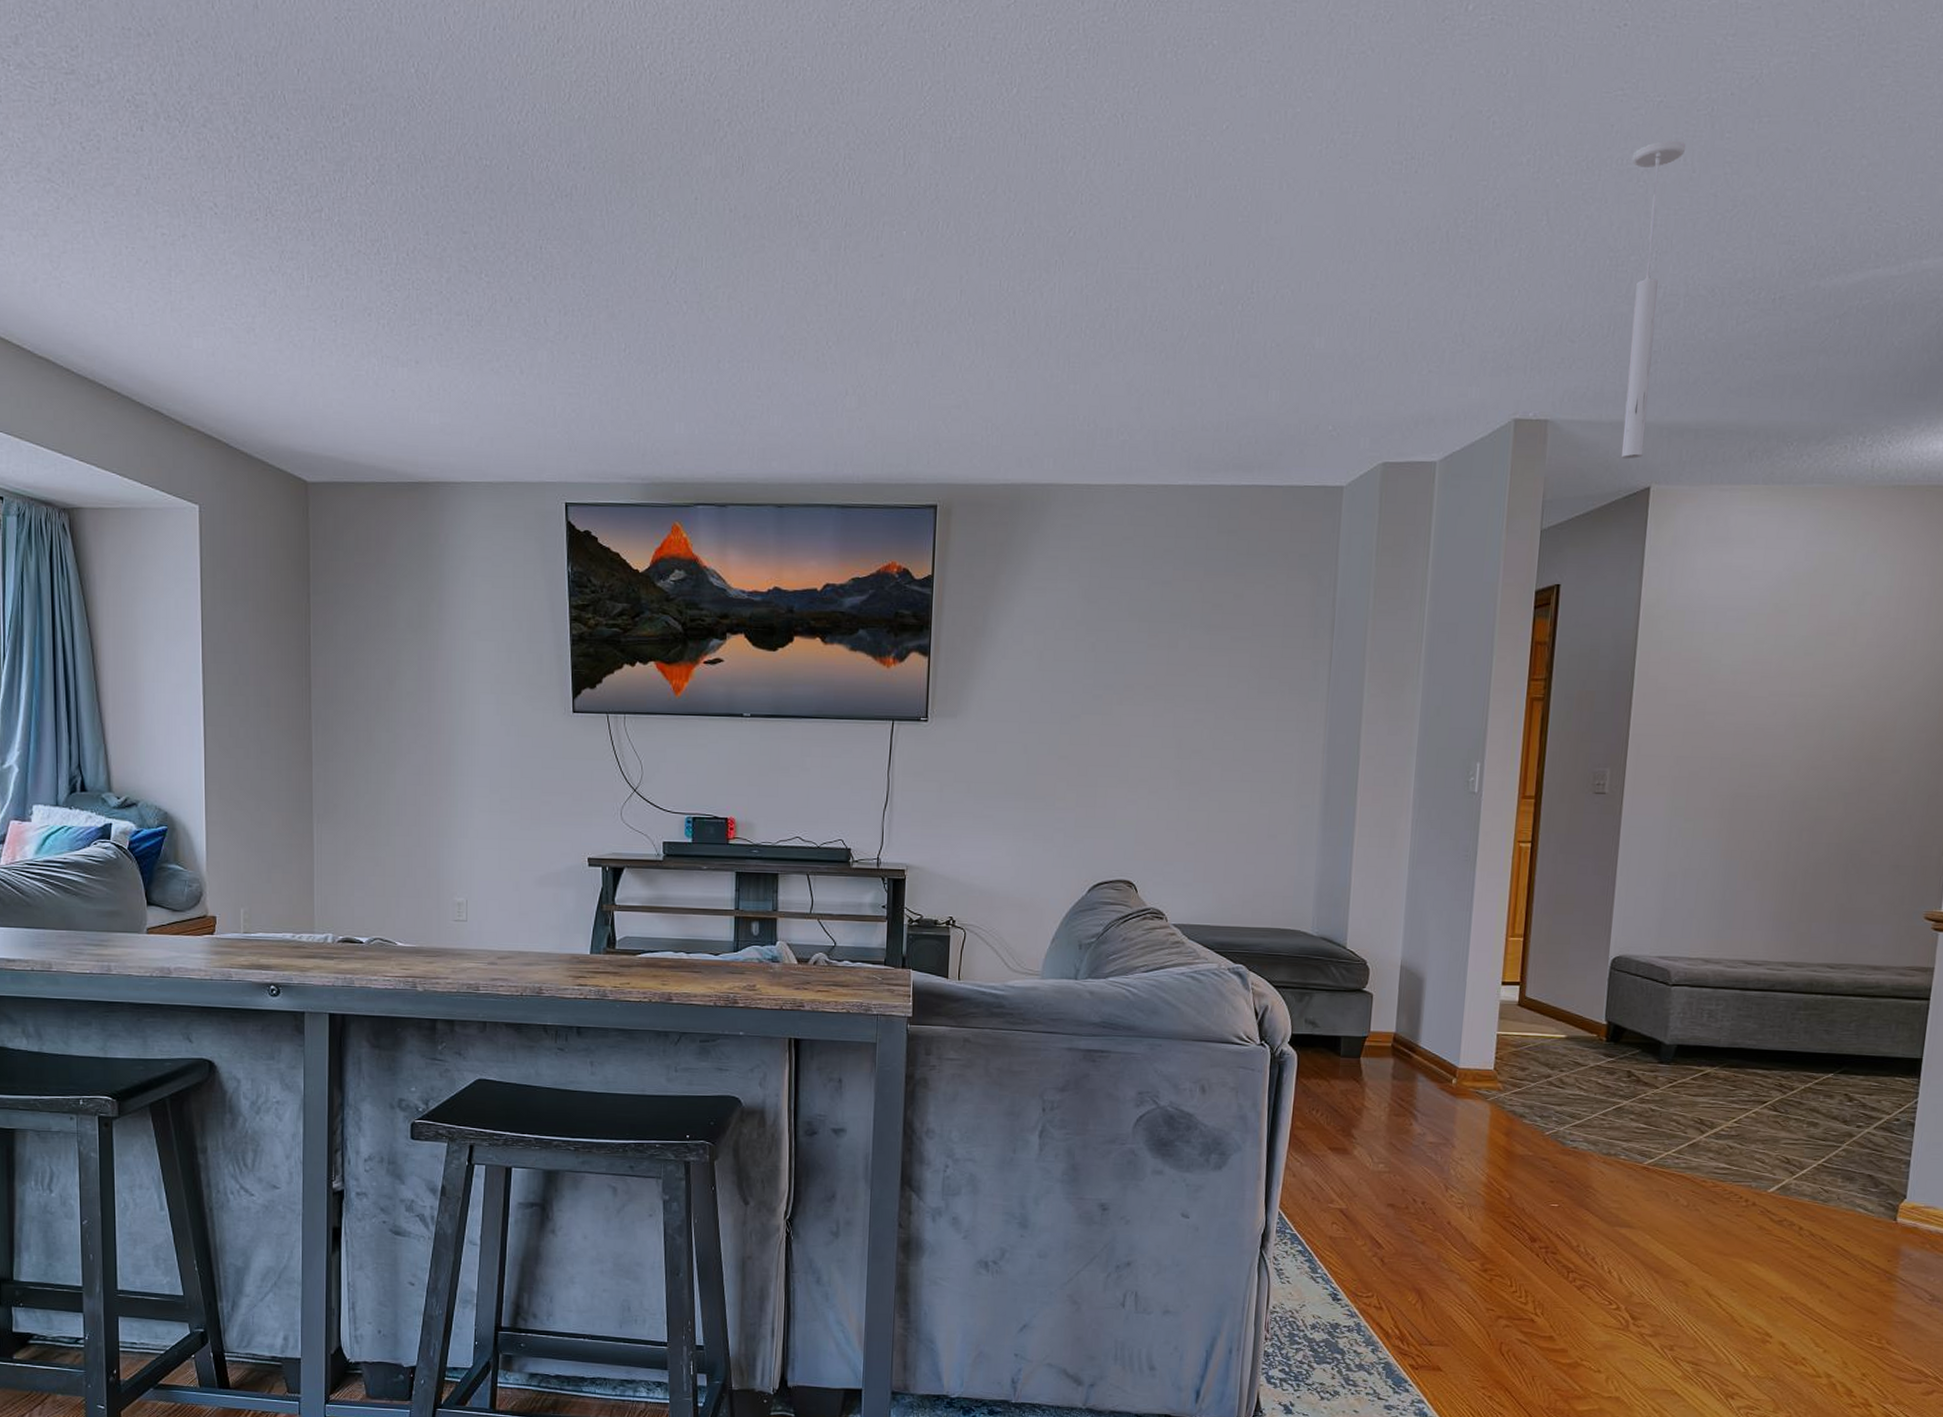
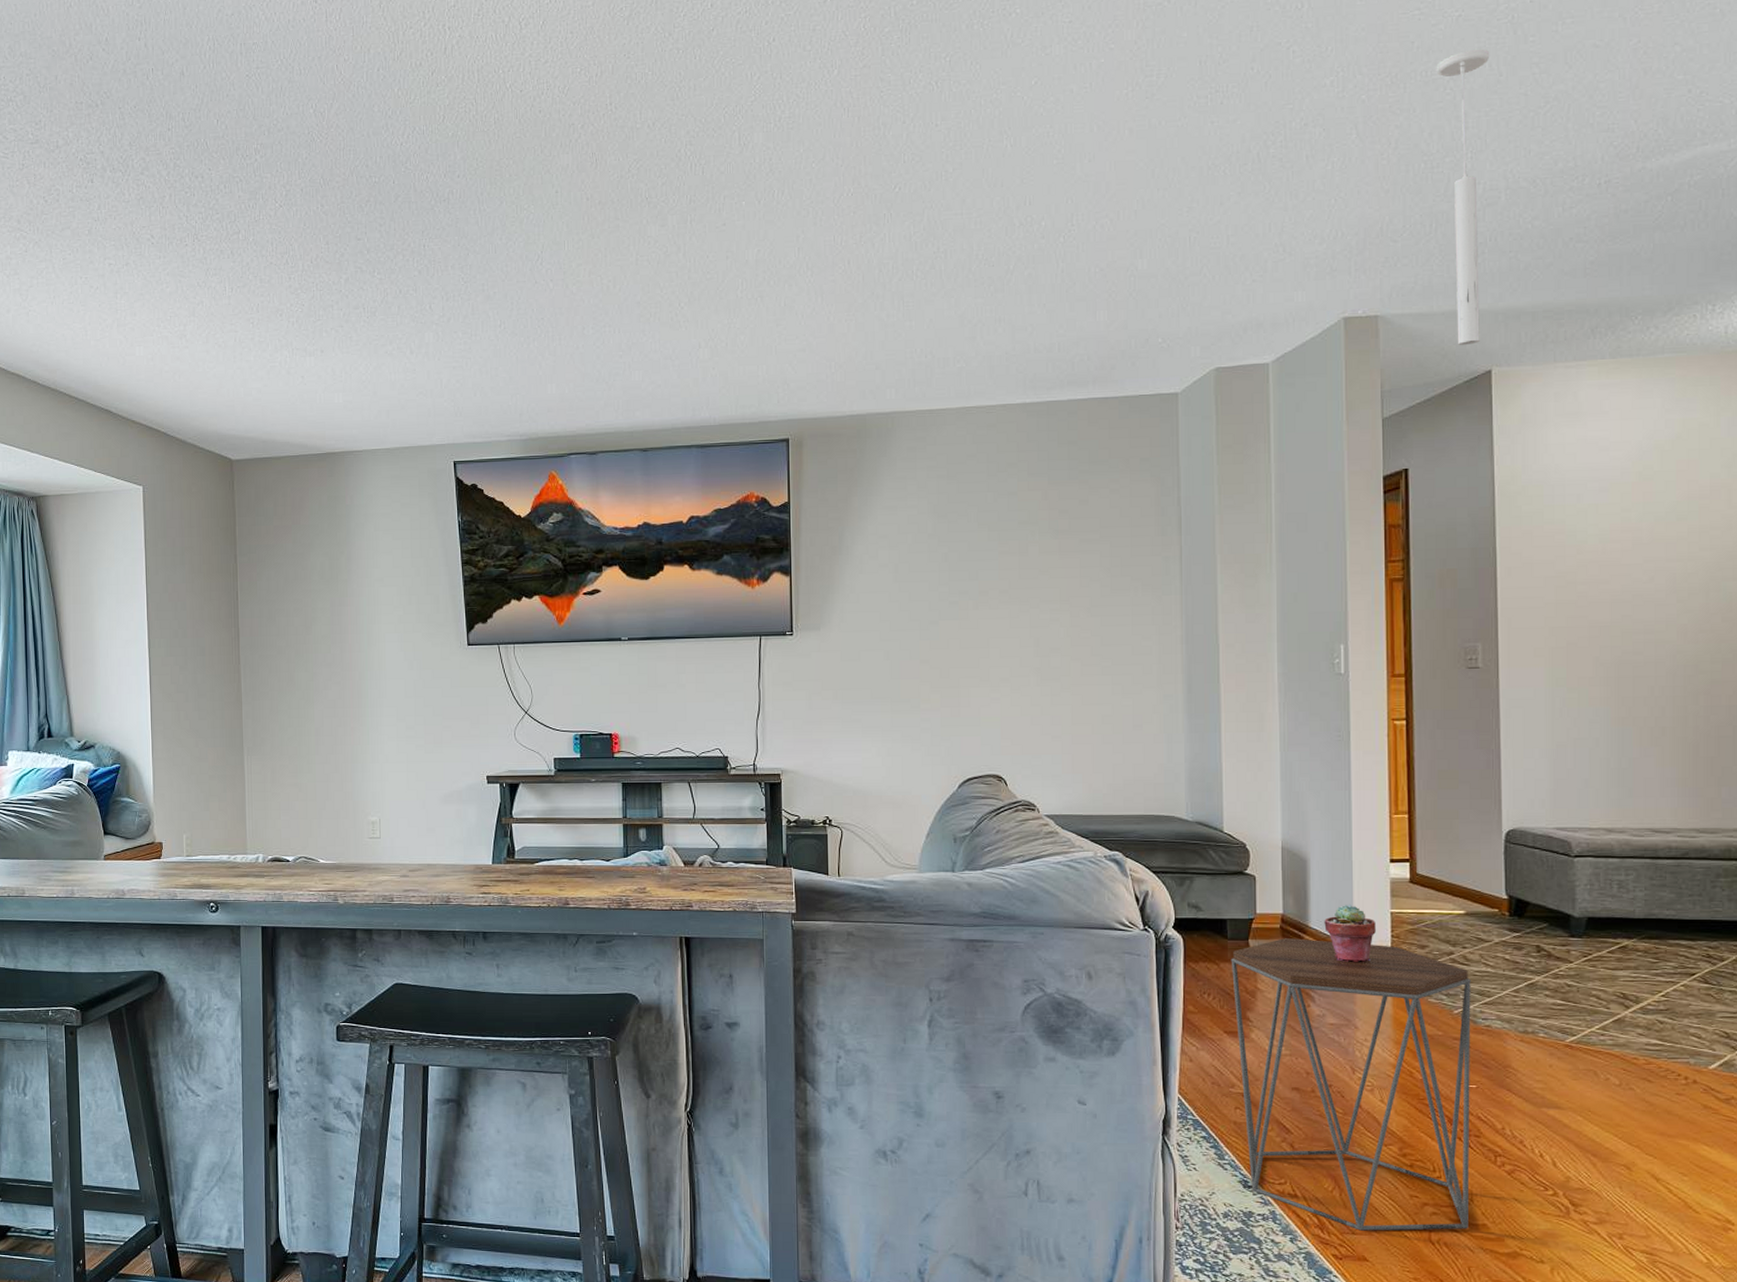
side table: none [1340,1057,1564,1342] -> present [1231,938,1471,1231]
potted succulent: none [1433,1025,1482,1084] -> present [1324,904,1376,963]

